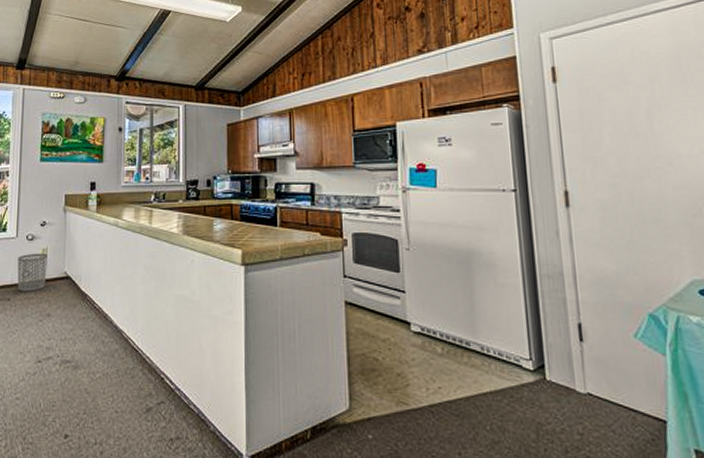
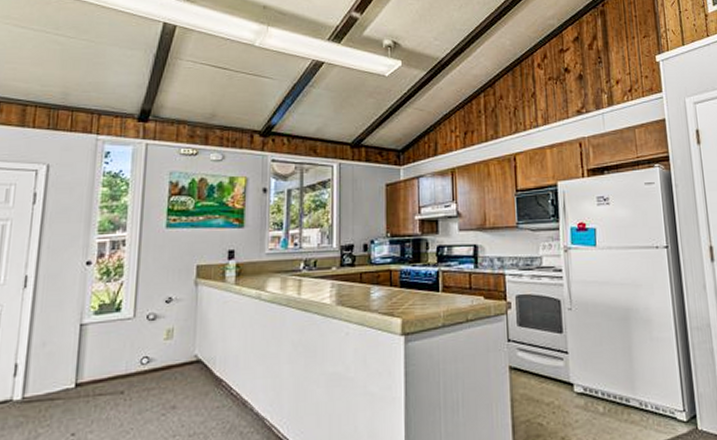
waste bin: present [17,253,48,292] -> none [133,334,173,382]

